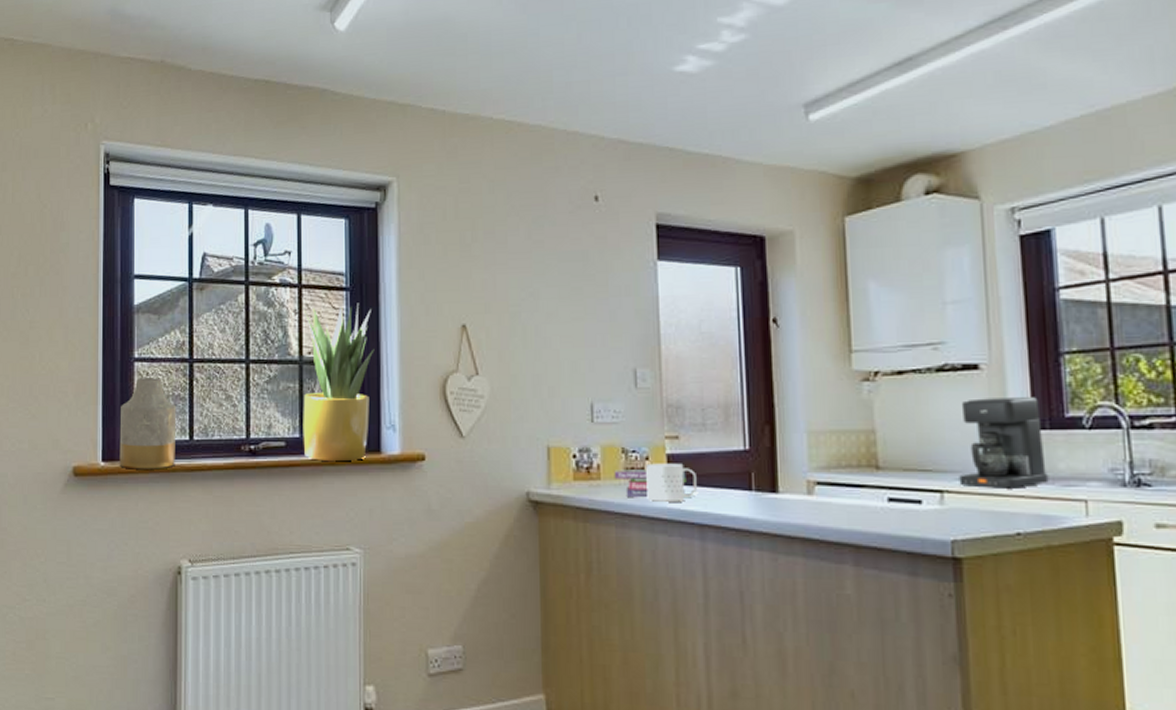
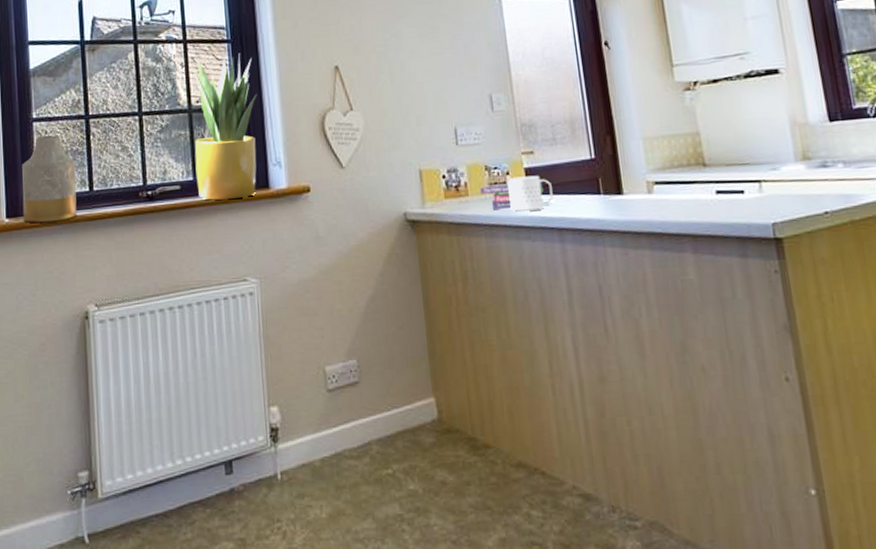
coffee maker: present [959,397,1049,489] -> none [767,94,846,175]

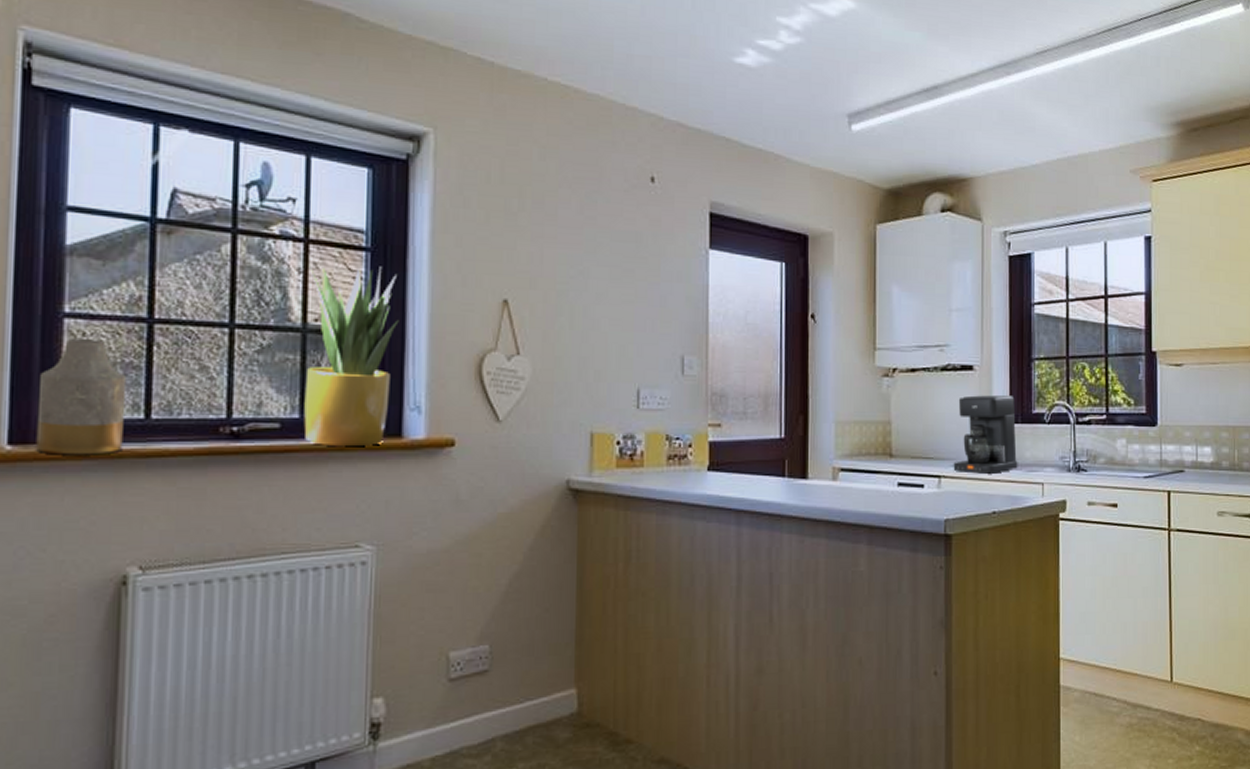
books: present [479,182,544,211] -> none [657,457,726,485]
mug: present [507,175,553,212] -> none [688,450,735,488]
coffee maker: none [767,94,846,175] -> present [953,395,1018,474]

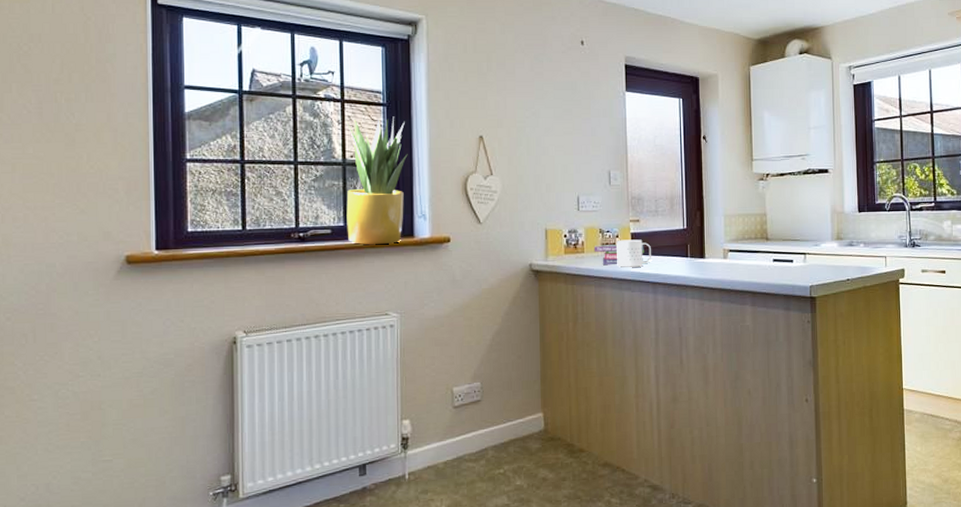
vase: present [36,339,127,455] -> none [173,176,229,256]
books: none [657,457,726,485] -> present [594,244,644,266]
mug: none [688,450,735,488] -> present [617,239,651,267]
coffee maker: present [953,395,1018,474] -> none [815,191,866,251]

